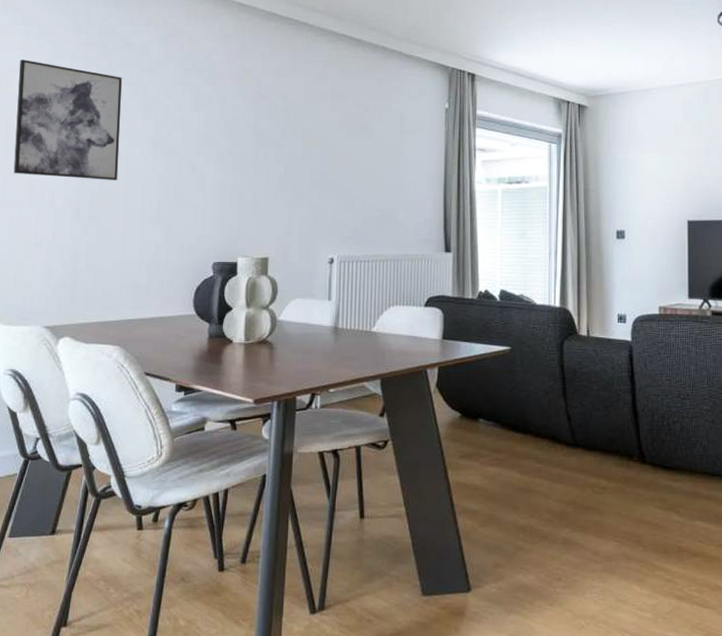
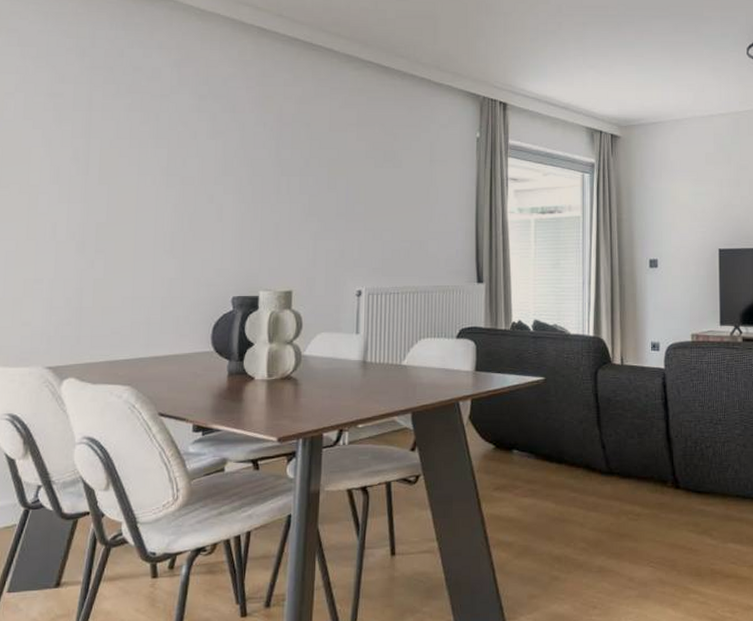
wall art: present [13,59,123,180] -> none [9,83,132,212]

